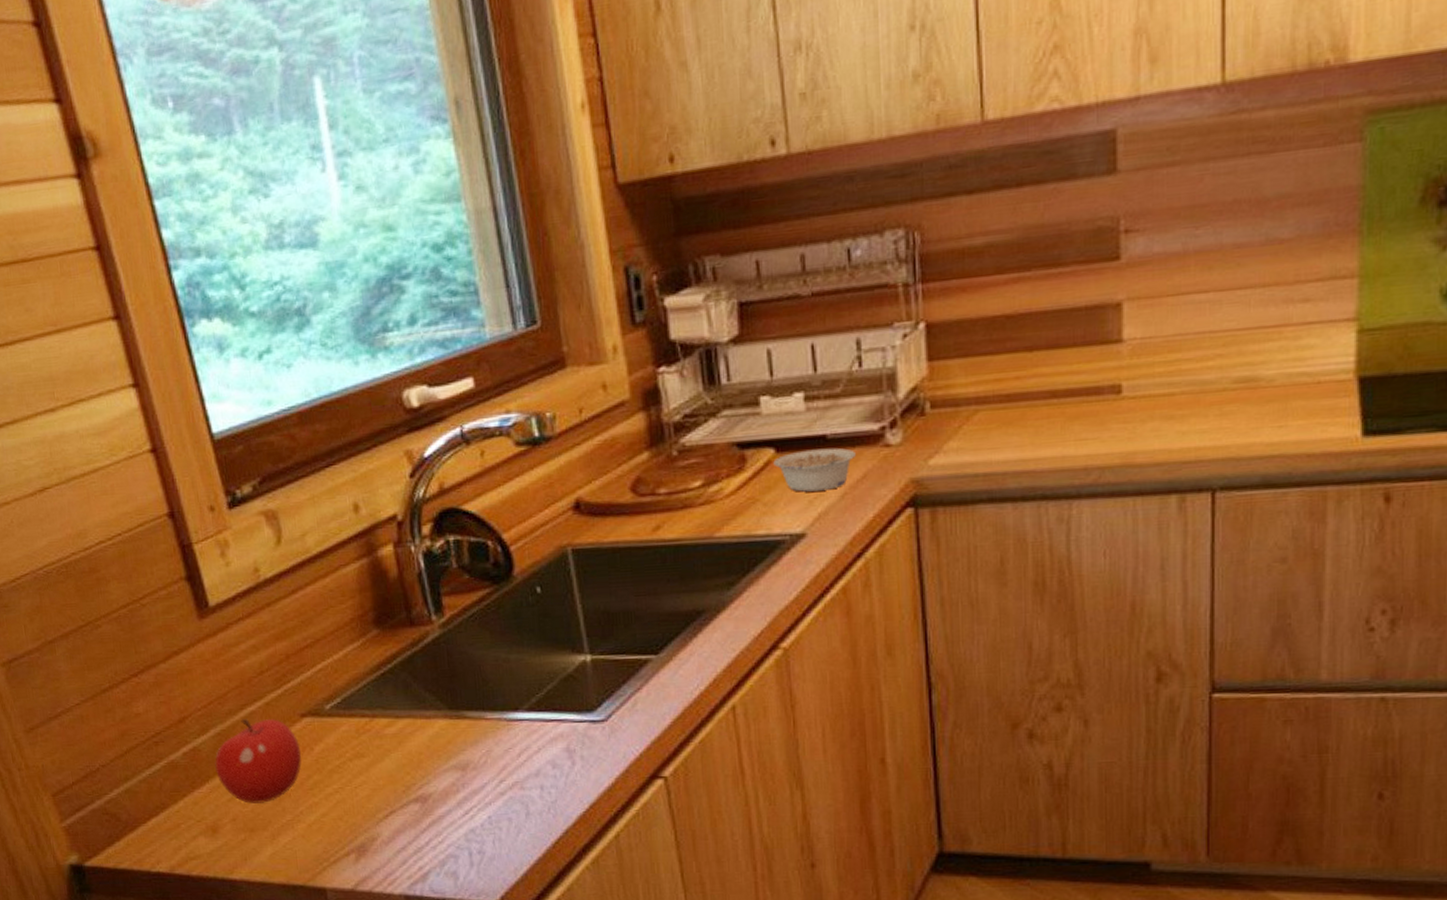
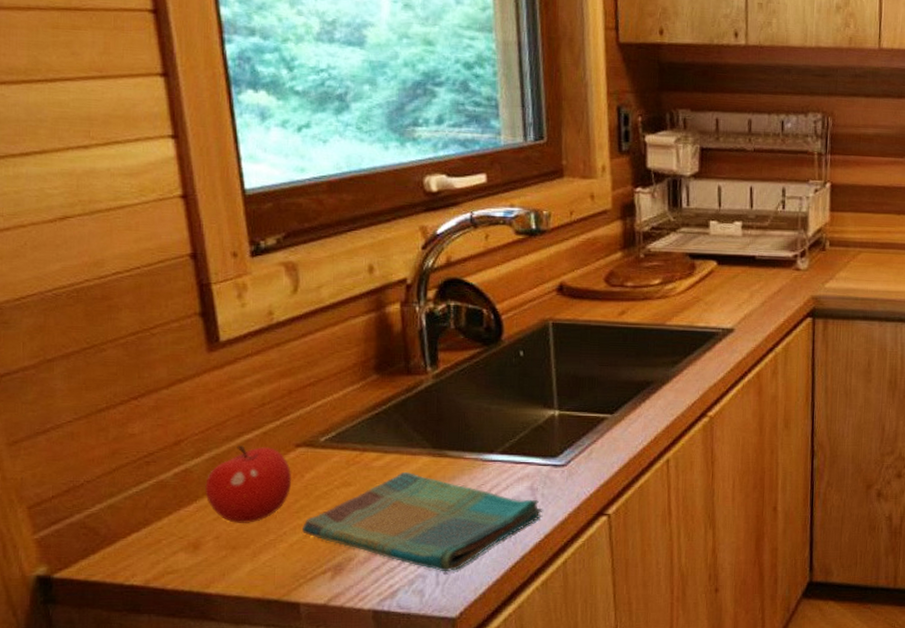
dish towel: none [319,737,585,851] -> present [302,471,543,572]
legume: present [773,447,857,492] -> none [715,265,776,298]

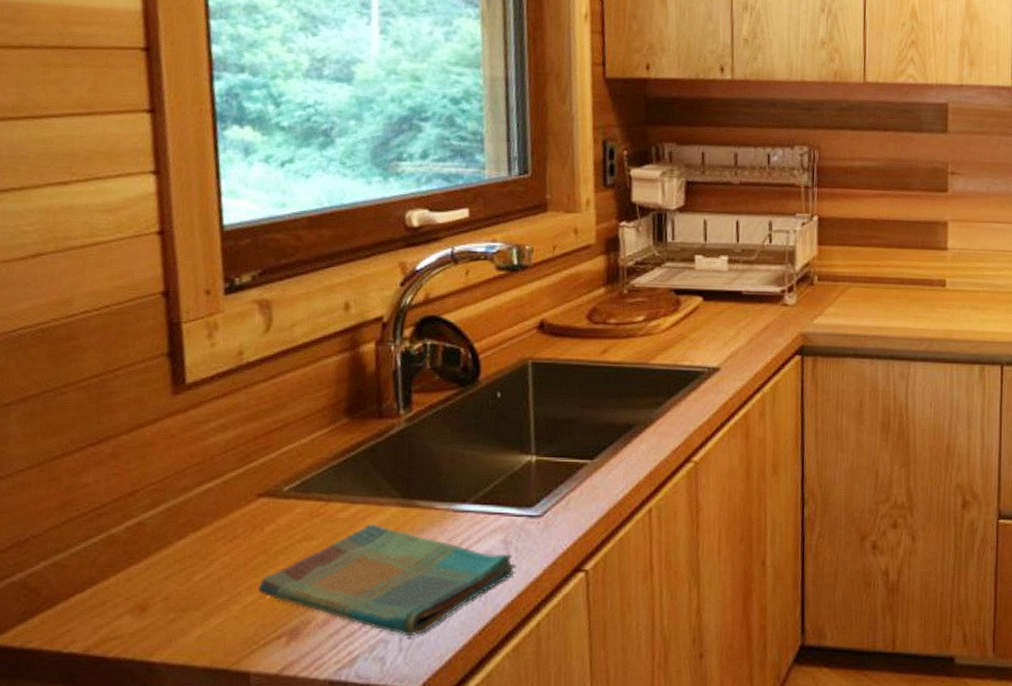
fruit: present [205,445,291,524] -> none [157,496,251,583]

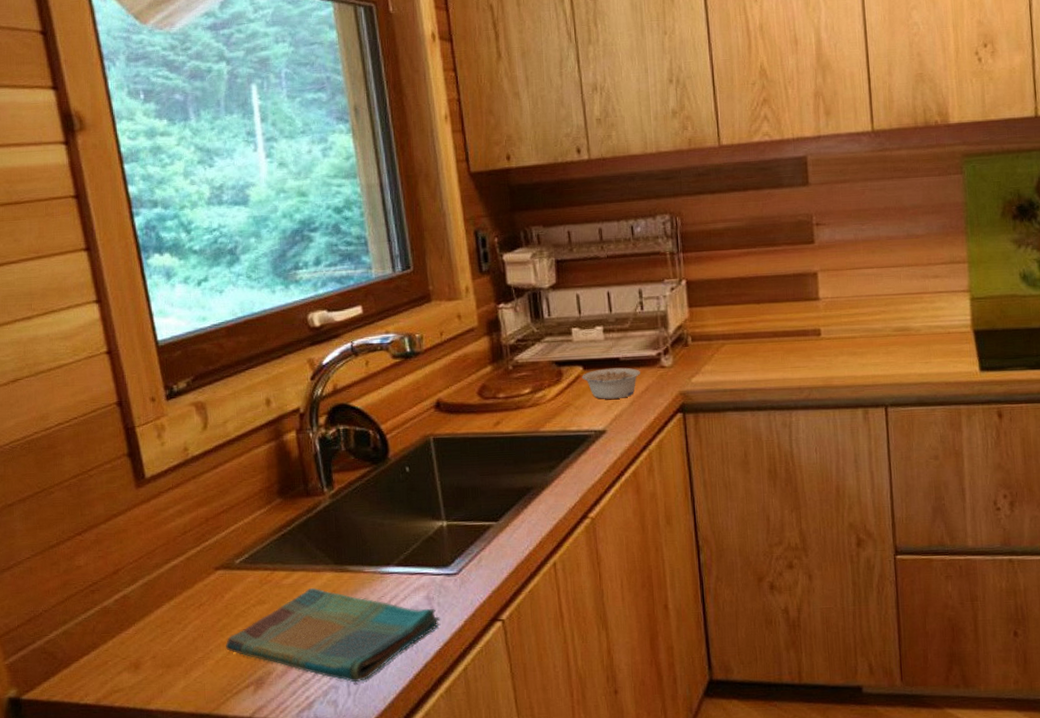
legume: none [700,301,763,335] -> present [582,367,641,399]

